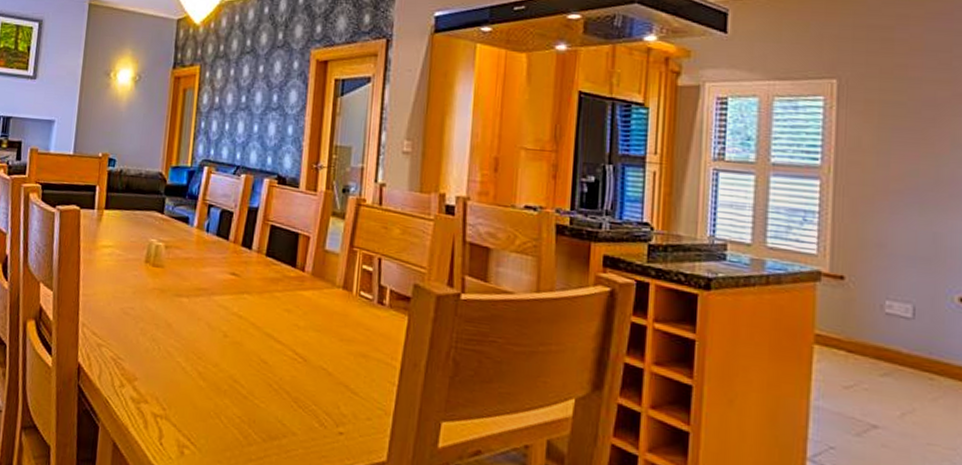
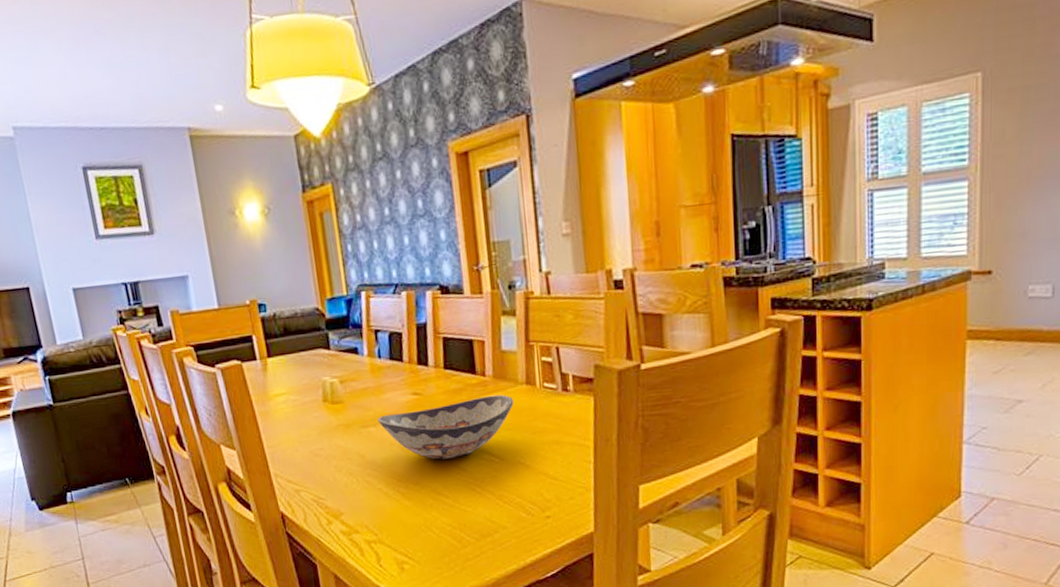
decorative bowl: none [192,288,328,348] -> present [377,394,514,460]

